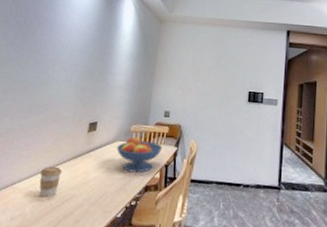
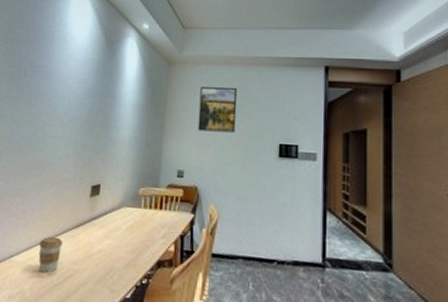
fruit bowl: present [117,136,163,173] -> none [123,201,177,245]
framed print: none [182,42,217,82] -> present [197,86,238,133]

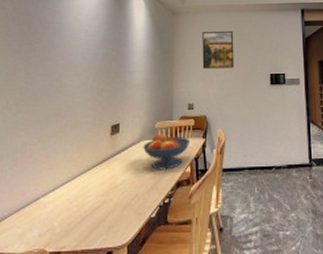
coffee cup: present [38,236,64,273] -> none [64,175,89,208]
fruit bowl: none [123,201,177,245] -> present [143,133,191,170]

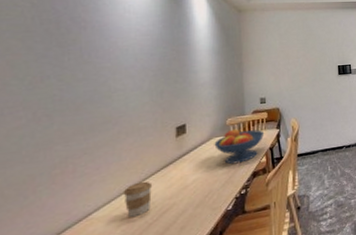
coffee cup: none [64,175,89,208] -> present [123,181,153,217]
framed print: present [202,30,234,69] -> none [271,27,304,64]

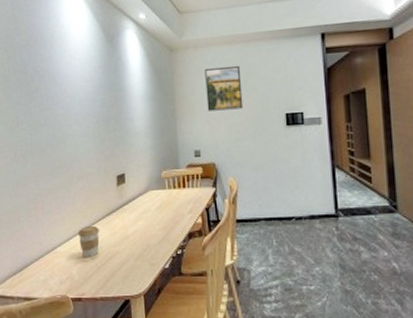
fruit bowl: present [214,128,265,165] -> none [150,183,200,221]
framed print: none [271,27,304,64] -> present [205,65,244,111]

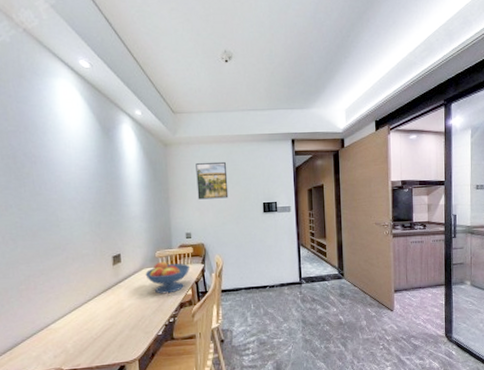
coffee cup: present [77,225,100,257] -> none [72,302,96,331]
fruit bowl: none [150,183,200,221] -> present [145,261,190,294]

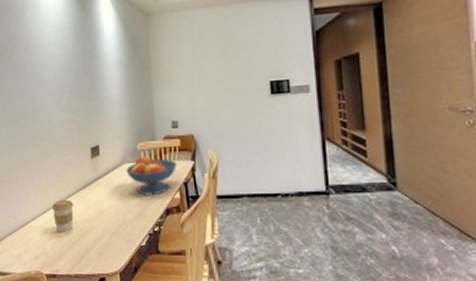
coffee cup: none [72,302,96,331] -> present [51,199,74,232]
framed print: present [196,161,229,200] -> none [182,29,224,80]

